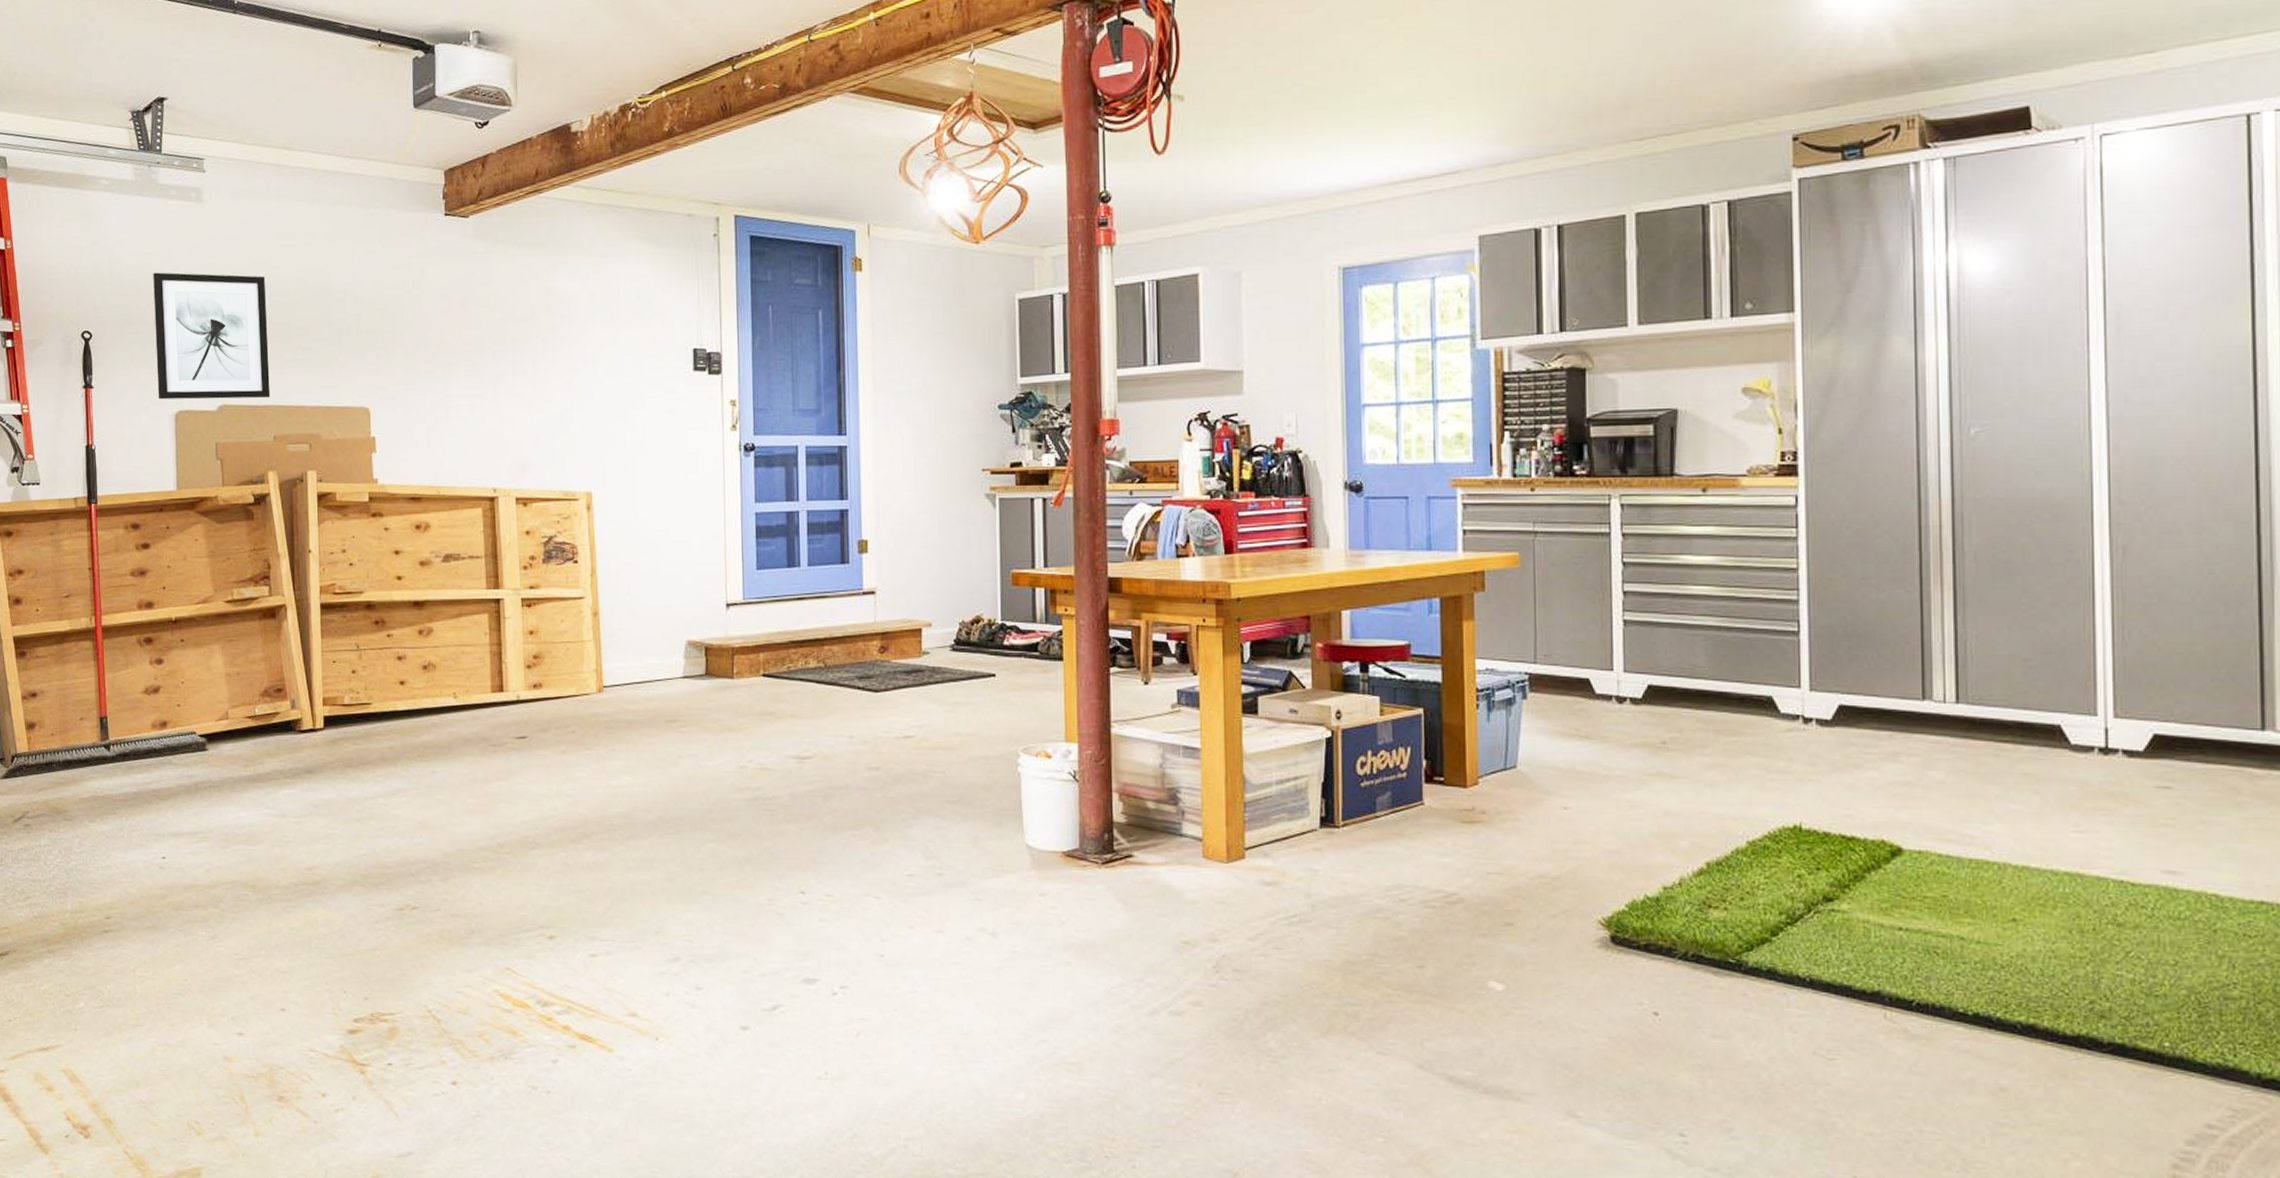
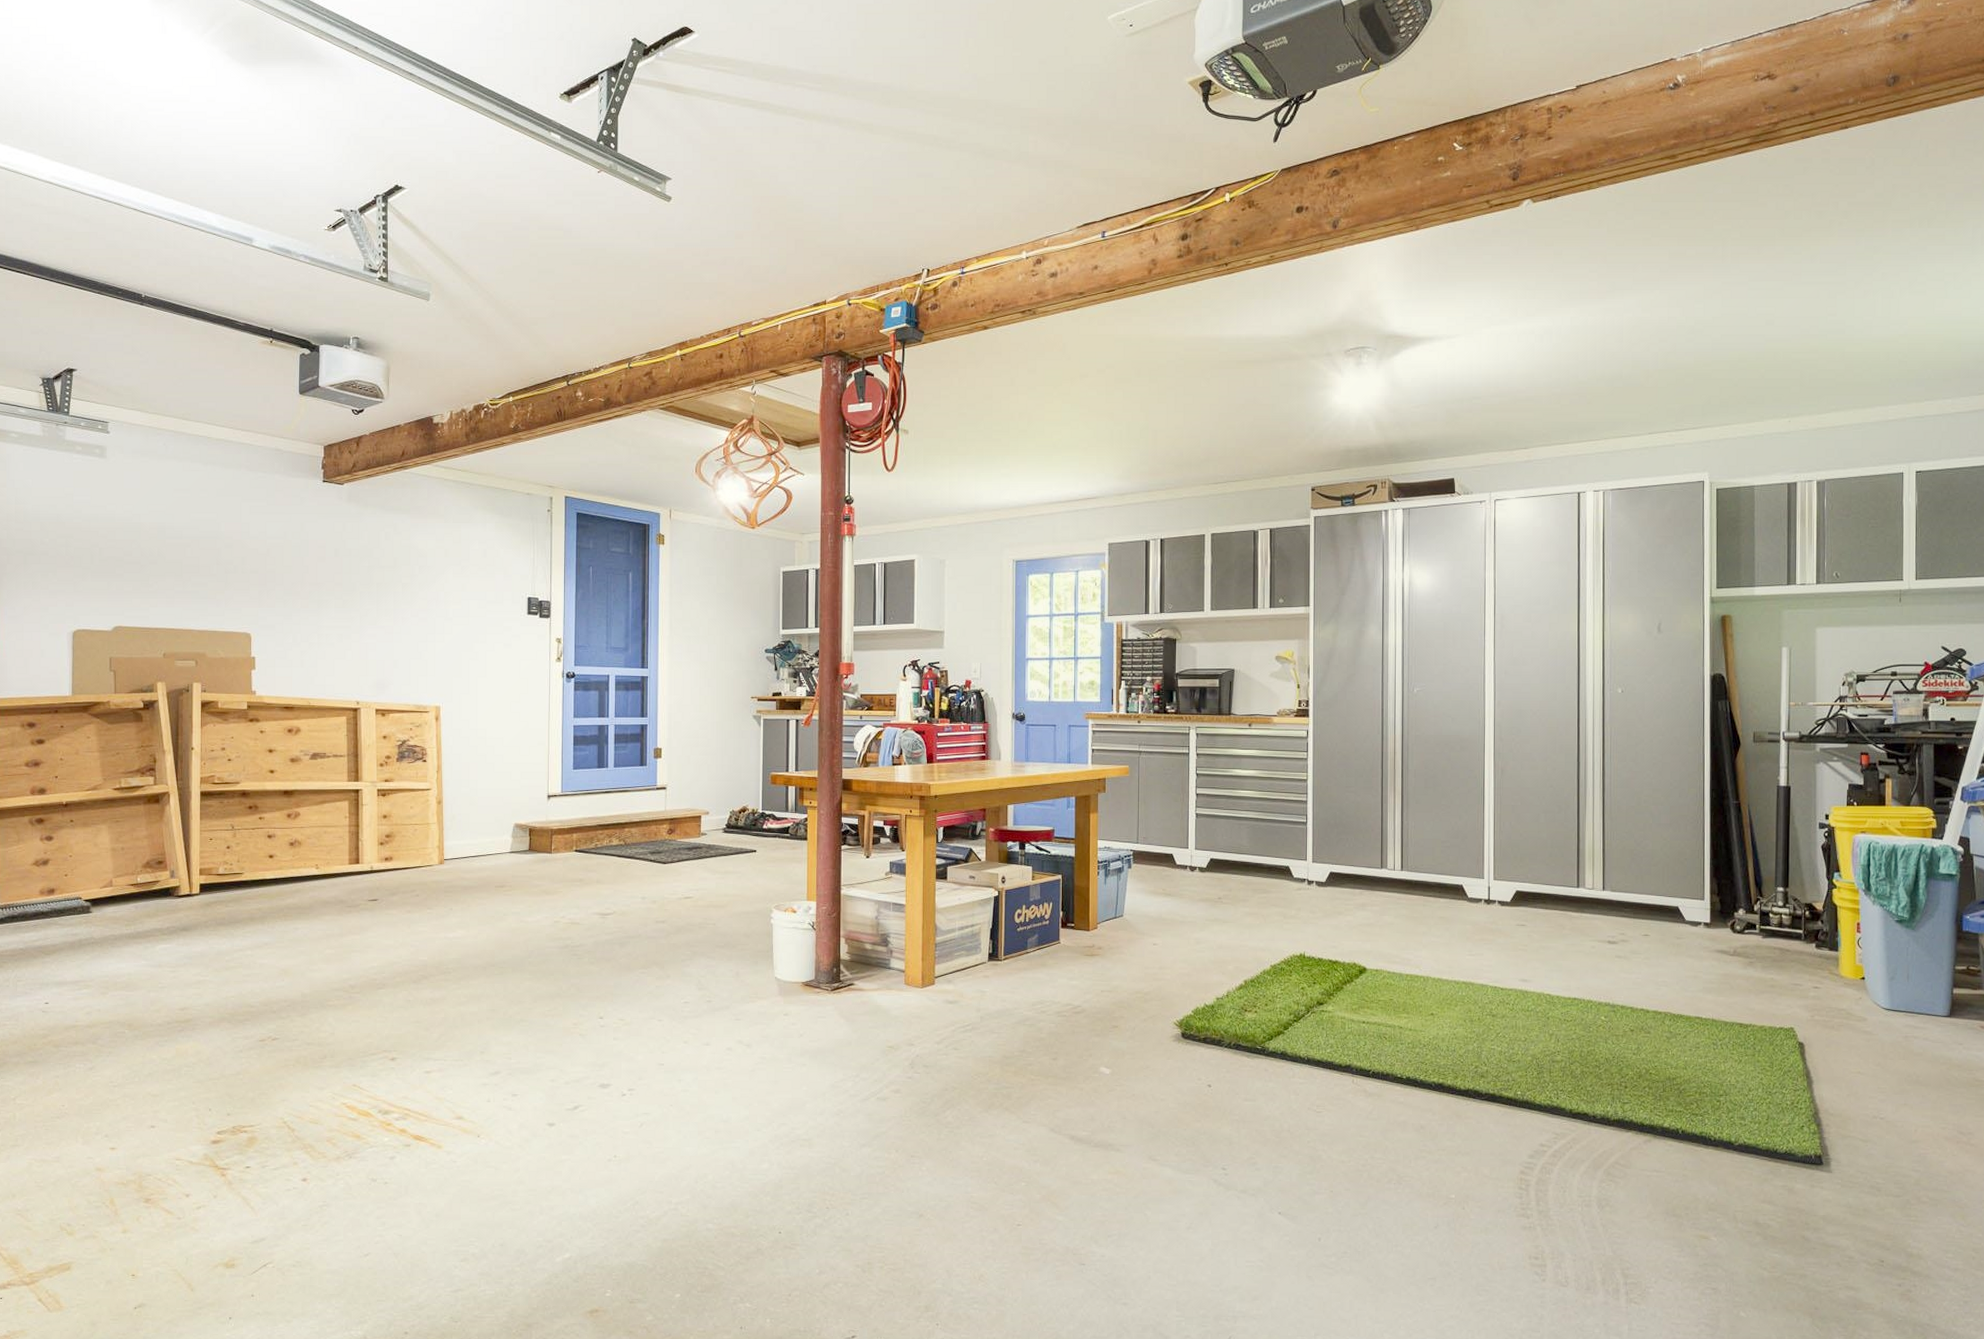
wall art: present [153,272,270,400] -> none [57,513,162,622]

